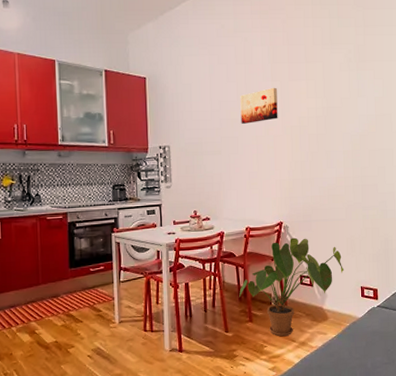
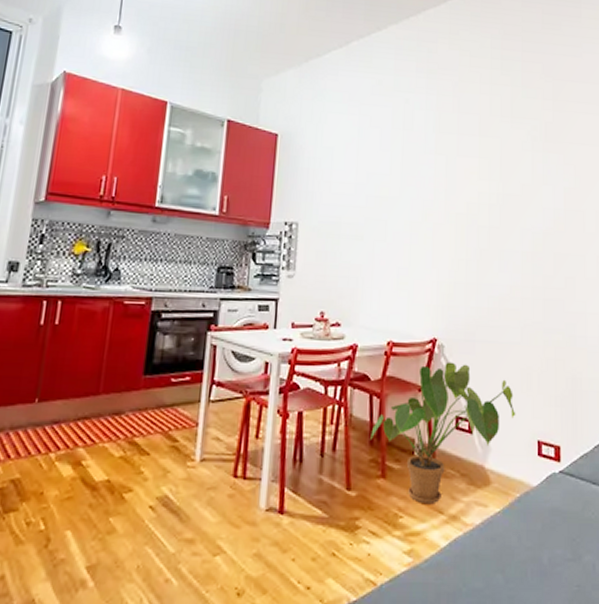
wall art: present [240,87,278,124] -> none [392,162,441,205]

